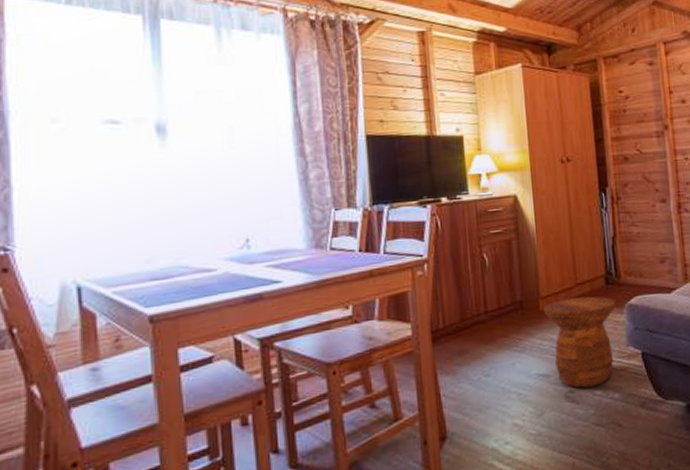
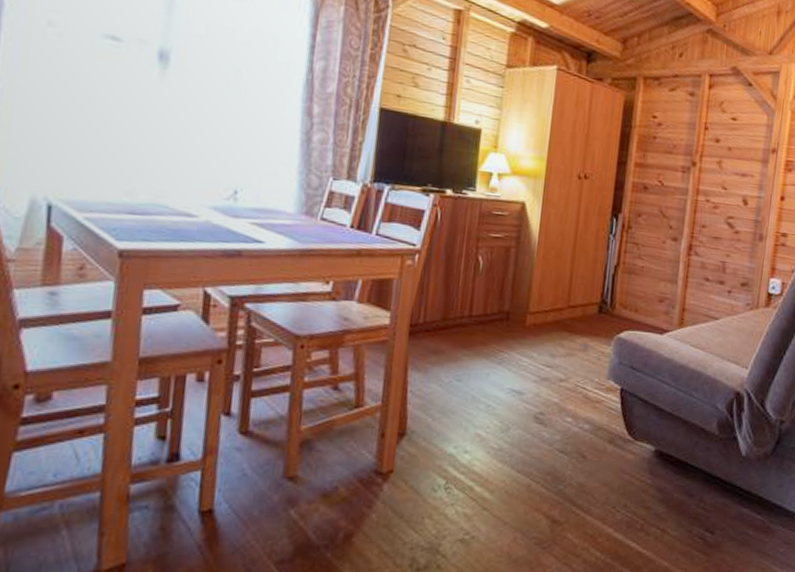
side table: present [544,296,616,388] -> none [529,319,605,413]

